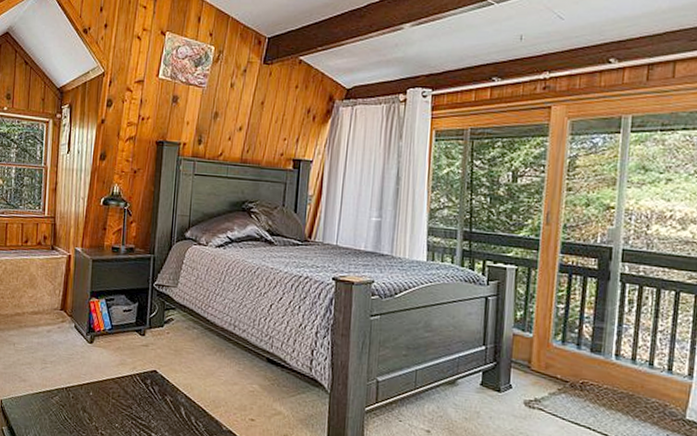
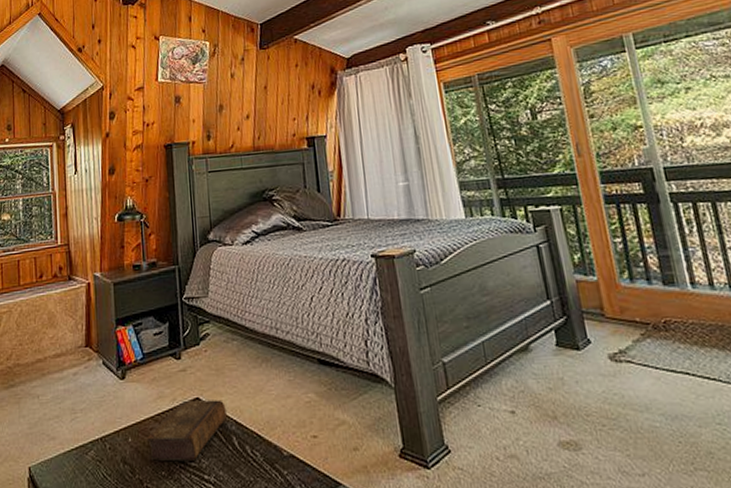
book: none [105,370,179,420] -> present [146,399,227,462]

